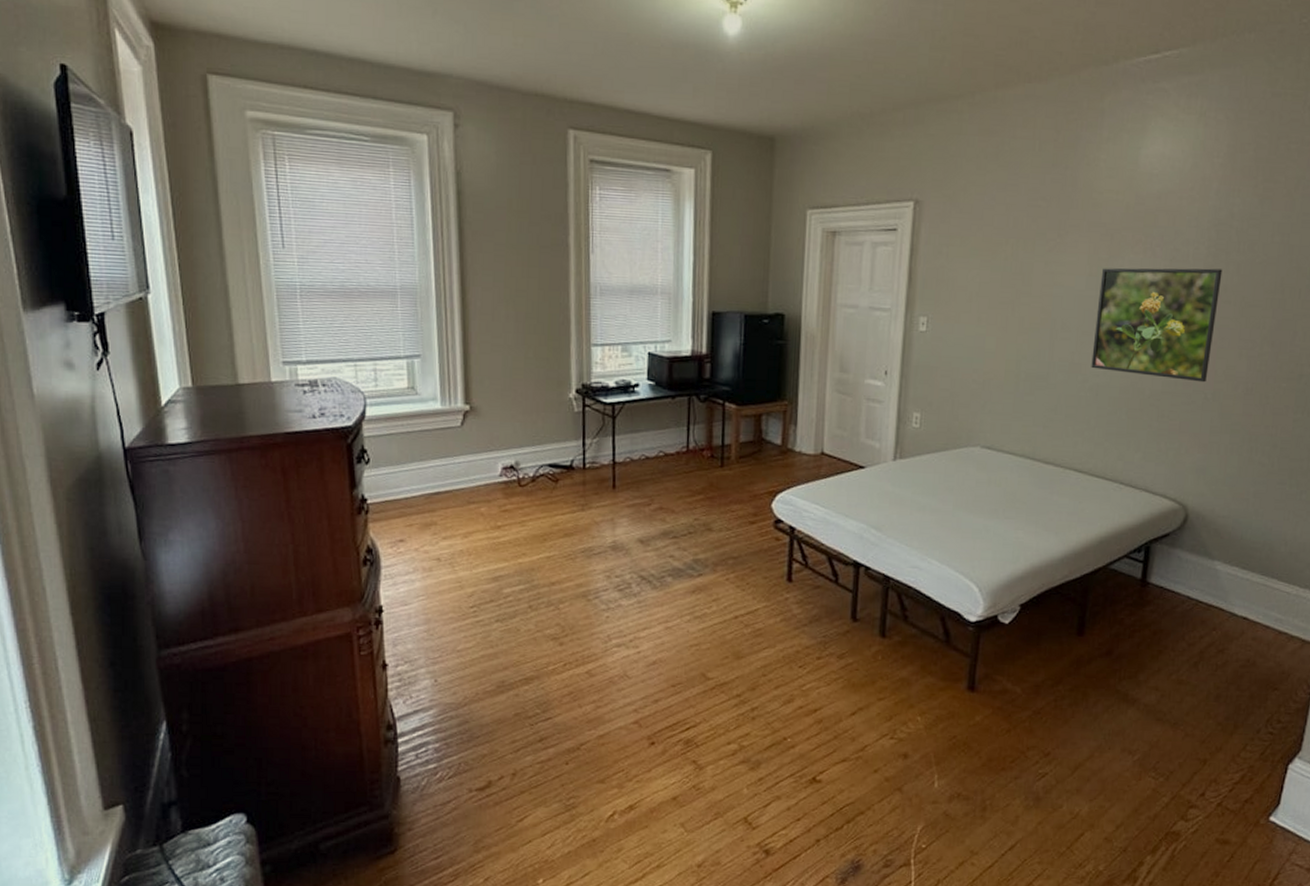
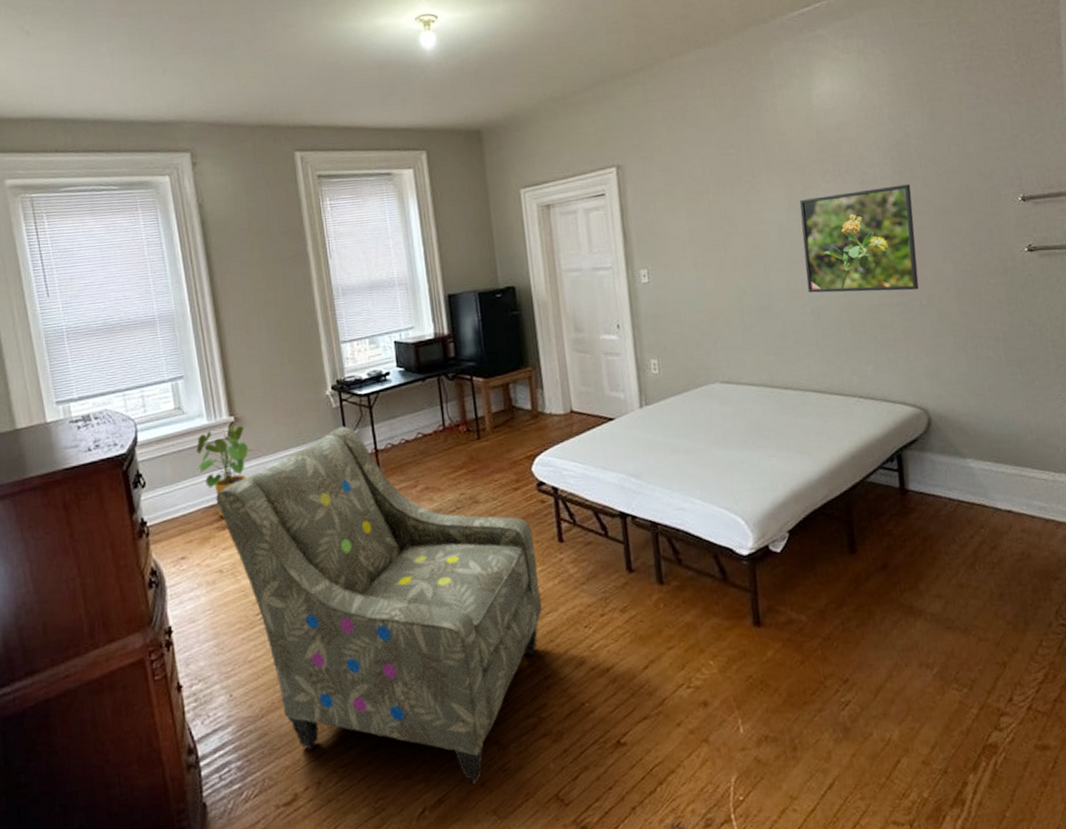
house plant: none [426,414,488,506] -> present [196,425,255,517]
armchair: none [441,432,762,798] -> present [216,426,542,785]

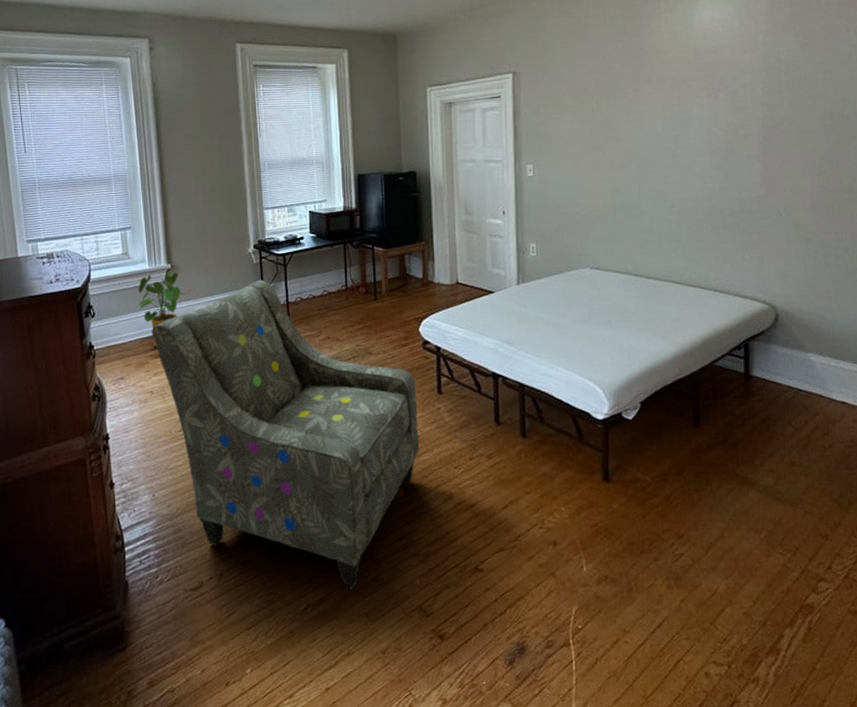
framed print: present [799,184,919,293] -> none [674,105,778,200]

